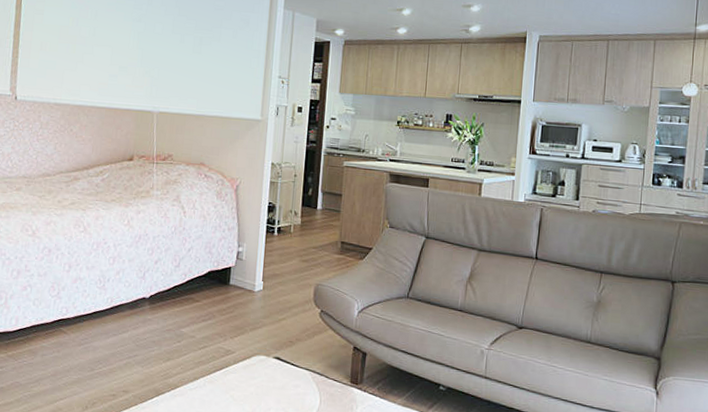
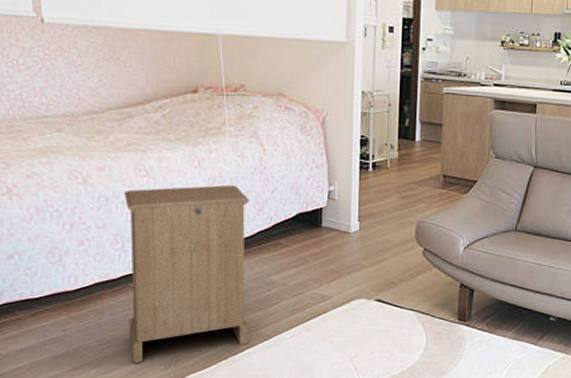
cabinet: none [55,242,169,404] -> present [124,185,251,364]

